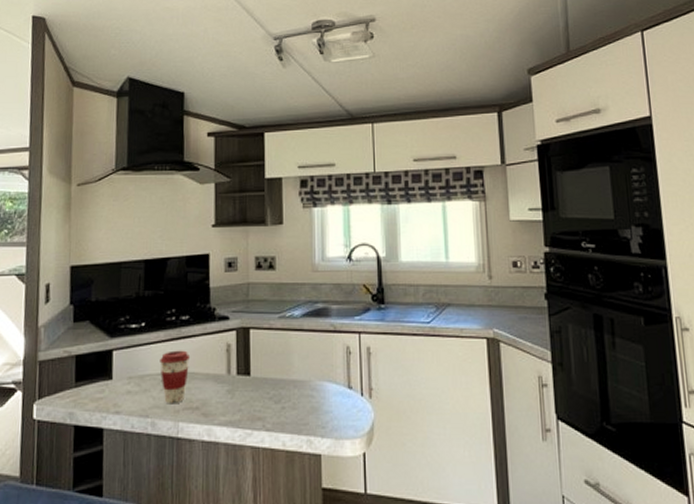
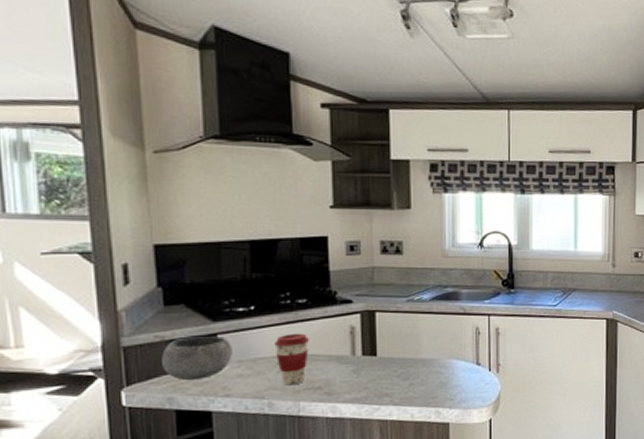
bowl: none [67,351,124,396] -> present [162,335,232,381]

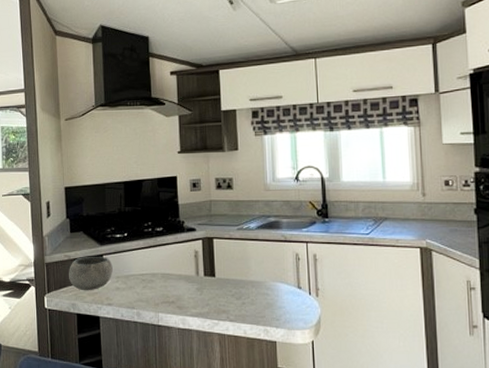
coffee cup: present [274,333,310,386] -> none [141,256,166,299]

